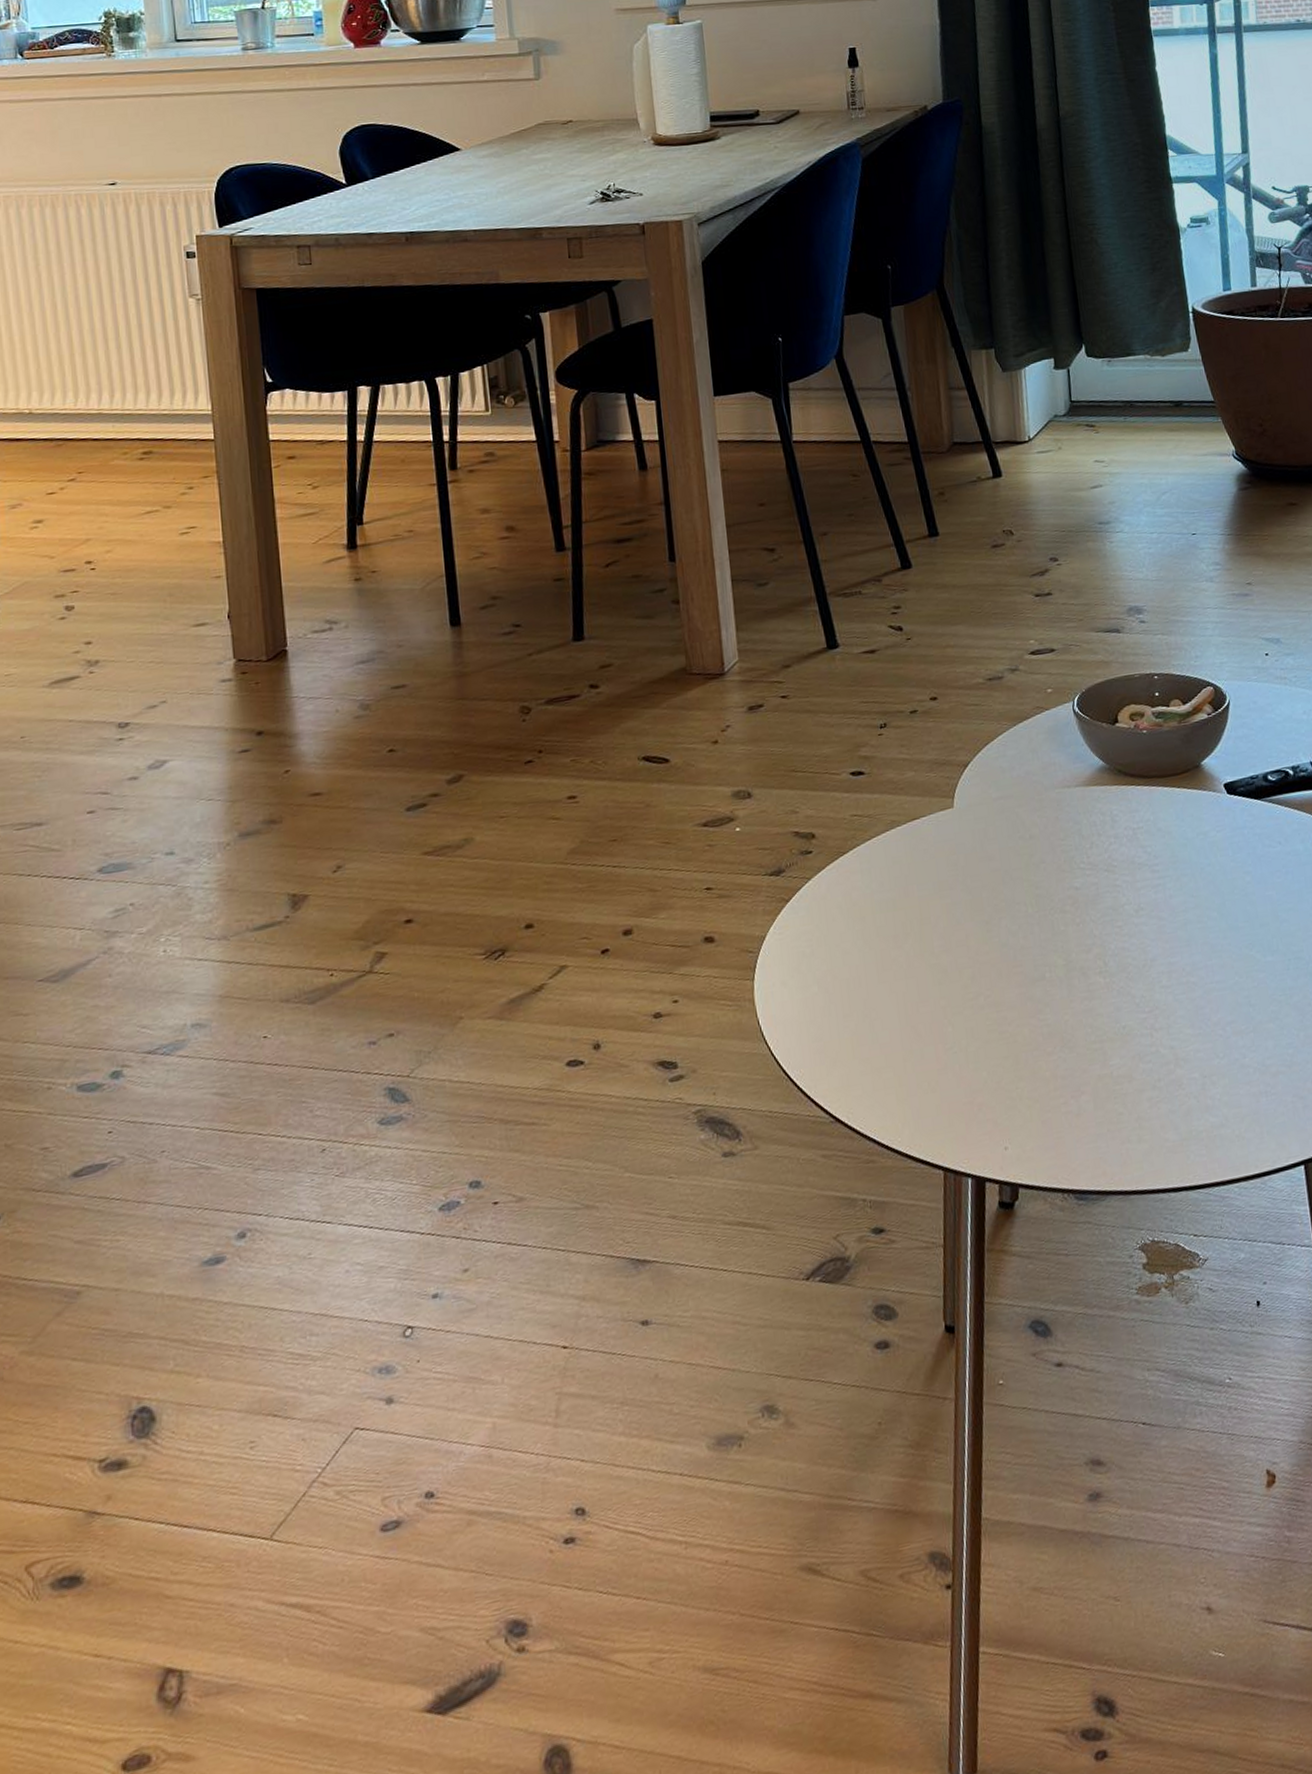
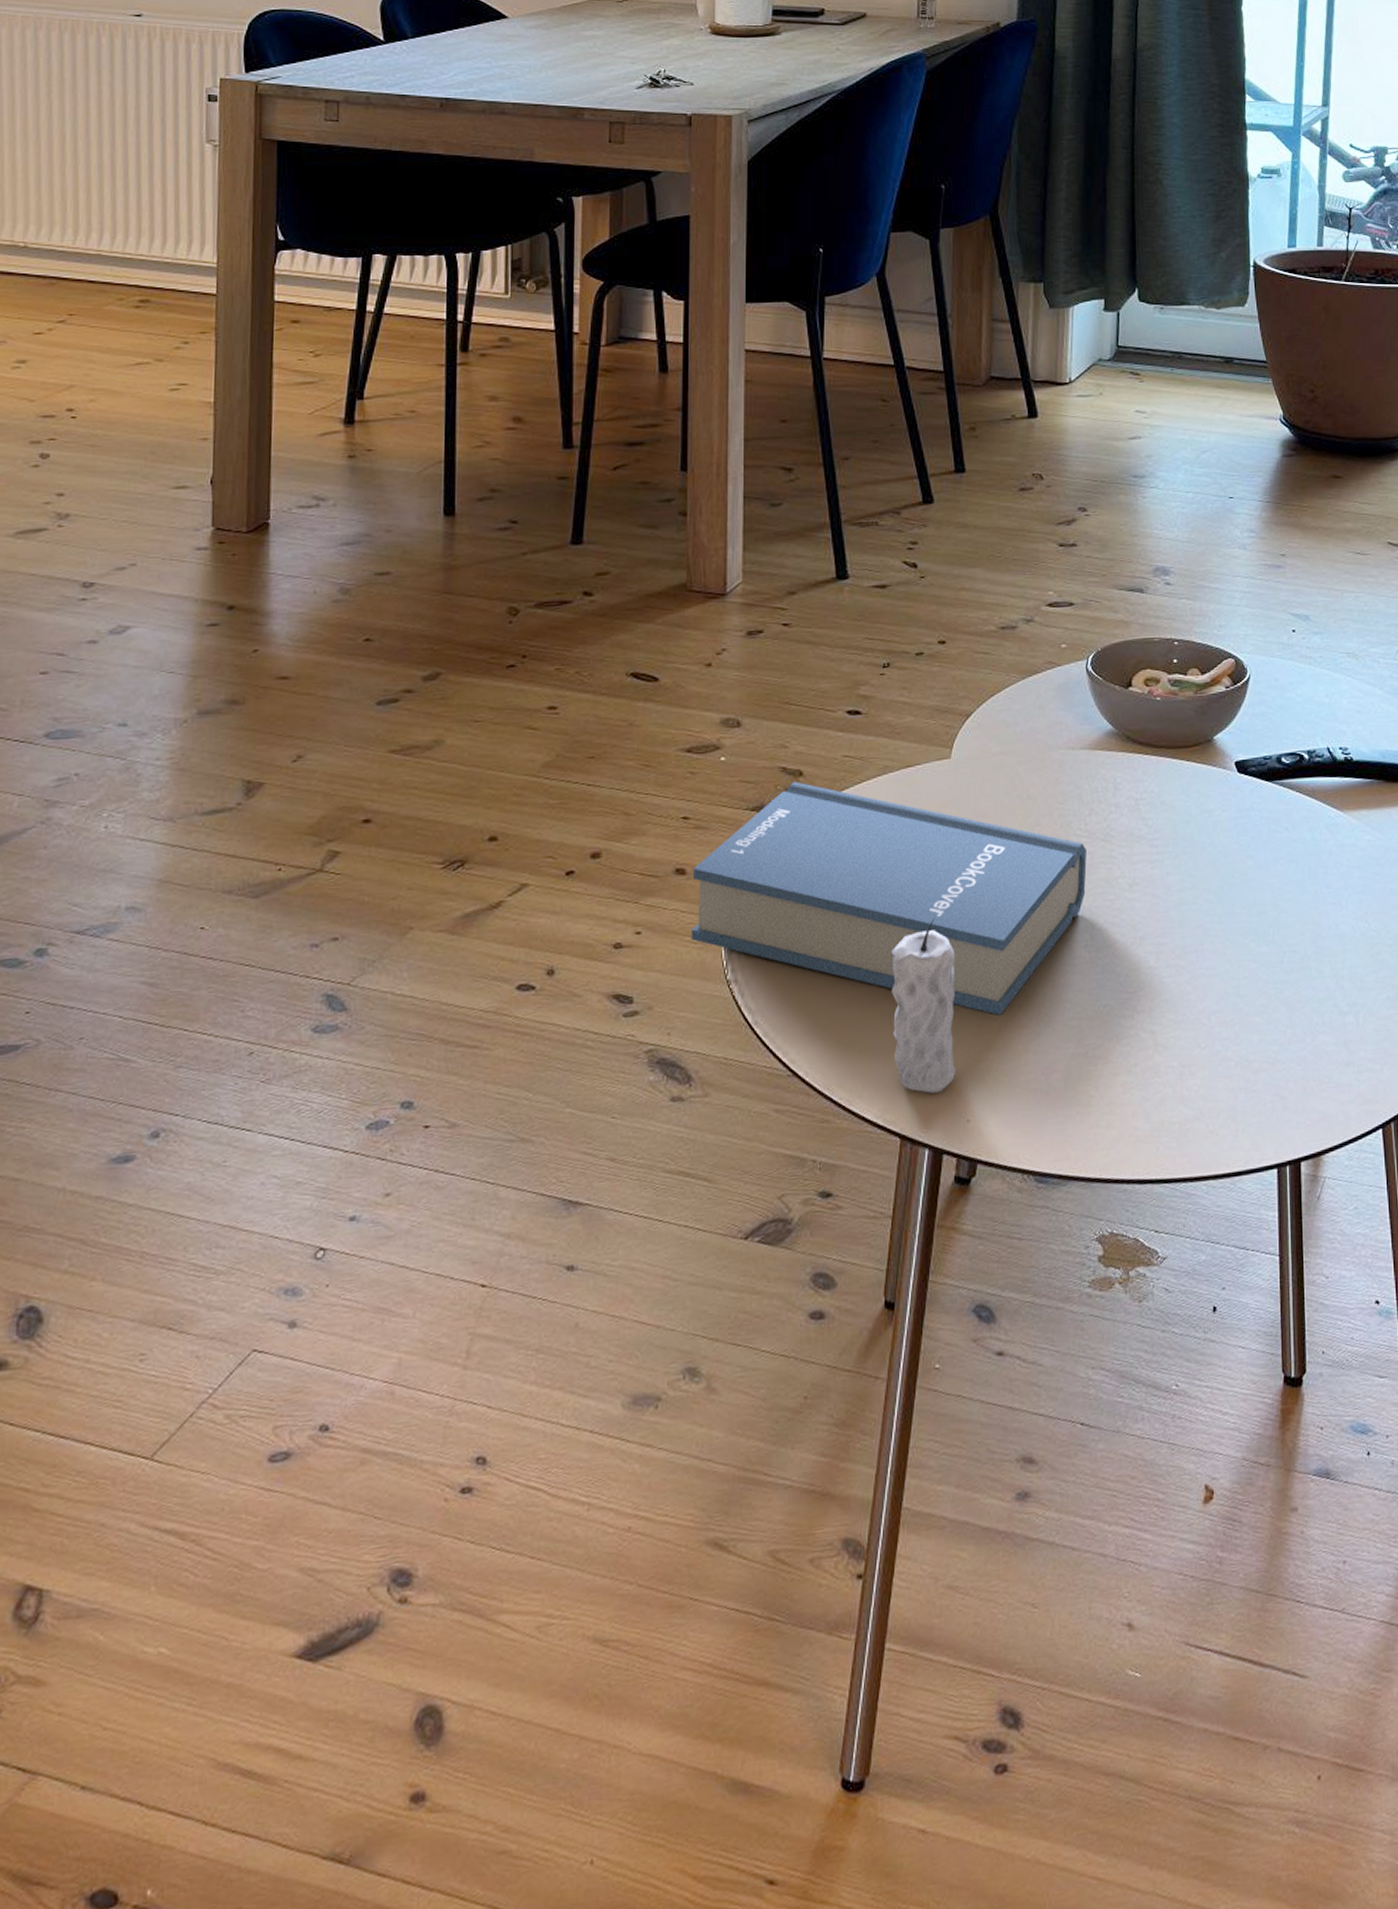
hardback book: none [721,844,1095,1047] -> present [691,781,1087,1016]
candle: none [916,958,990,1126] -> present [891,916,957,1094]

